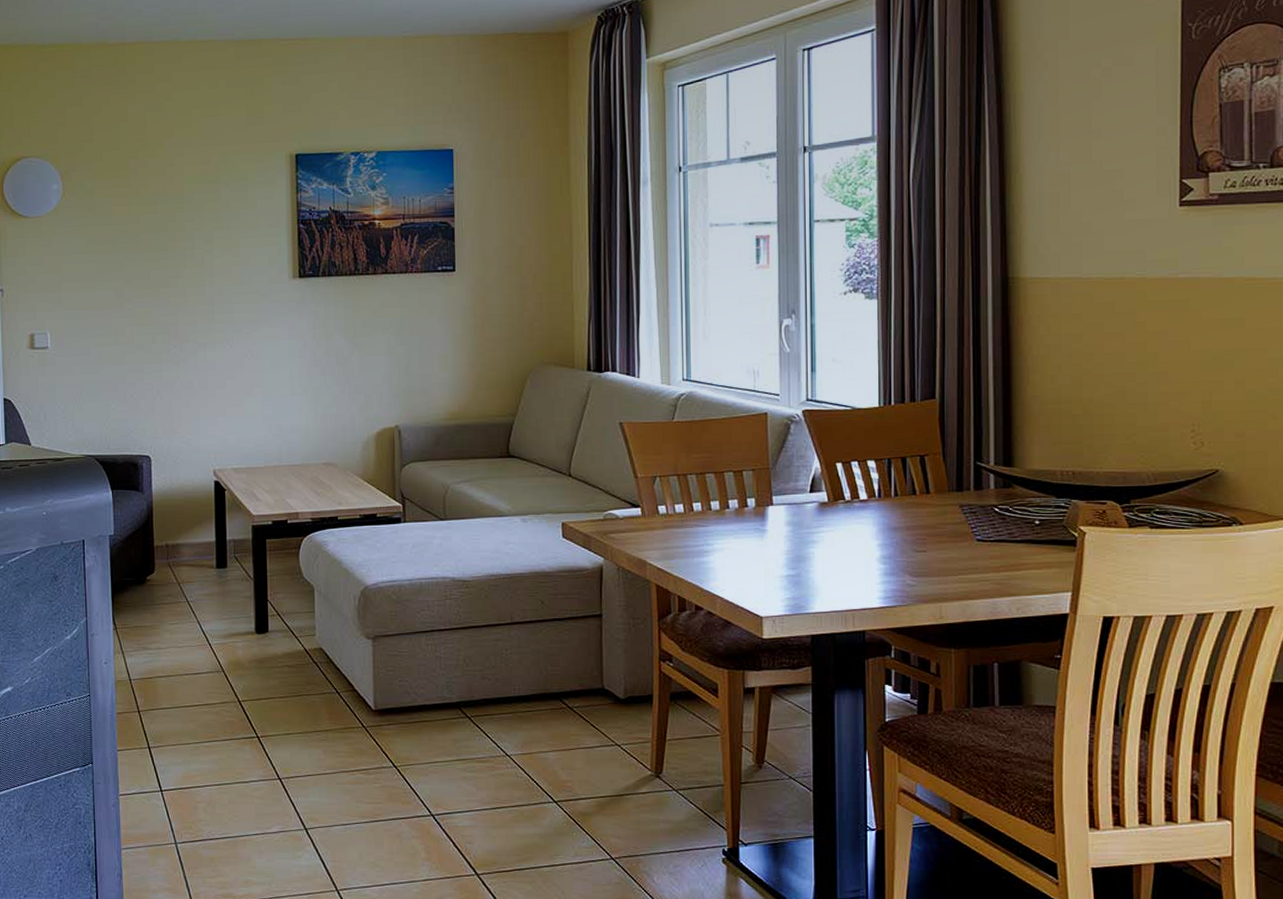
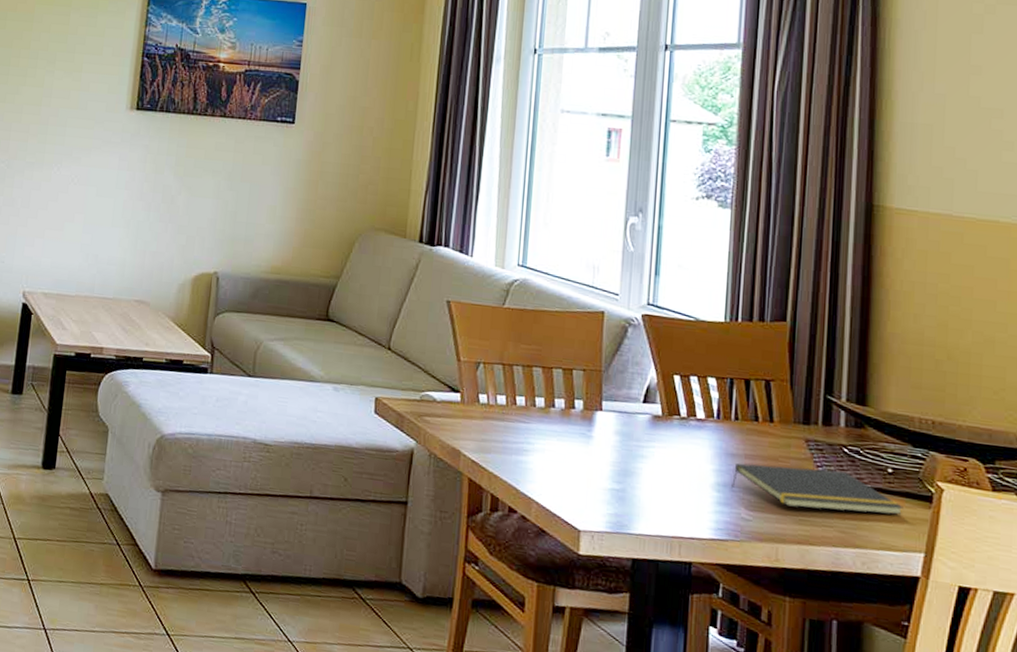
notepad: none [896,529,1051,568] -> present [731,463,904,516]

